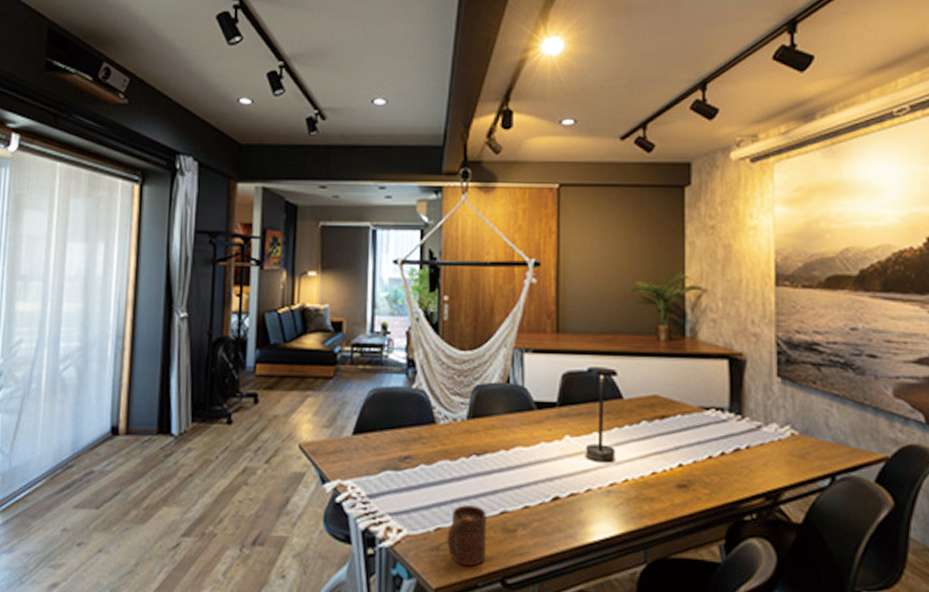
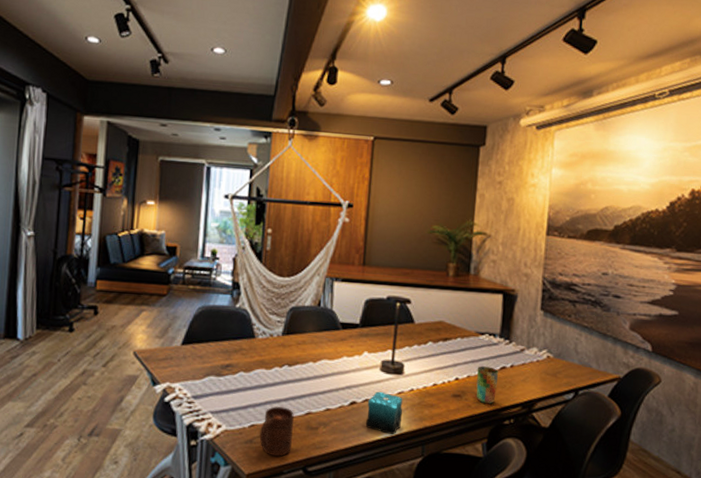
candle: none [572,483,617,537] -> present [365,391,403,435]
cup: none [704,448,732,496] -> present [476,366,499,404]

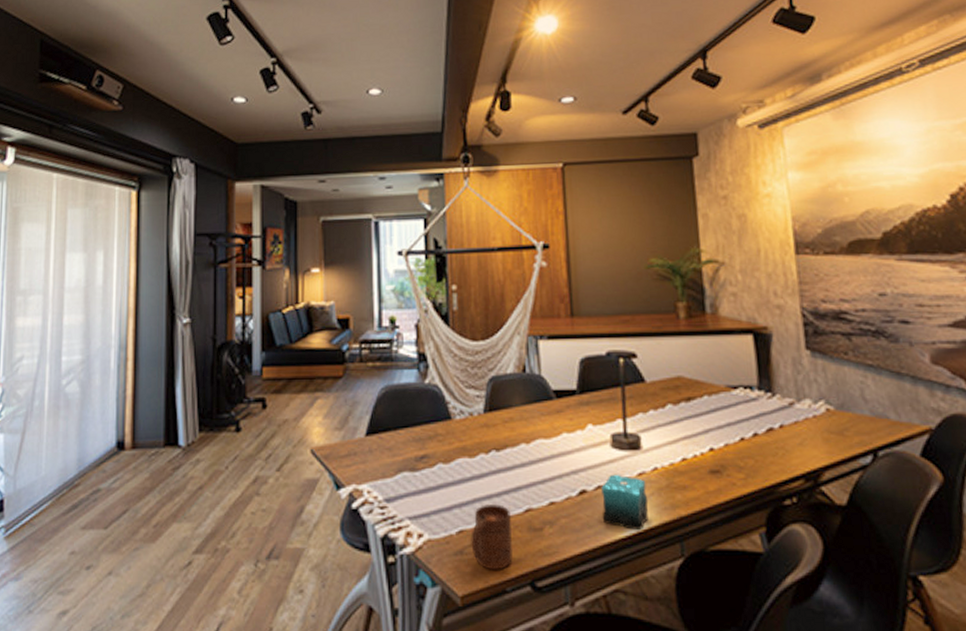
cup: present [476,366,499,404] -> none [735,429,767,480]

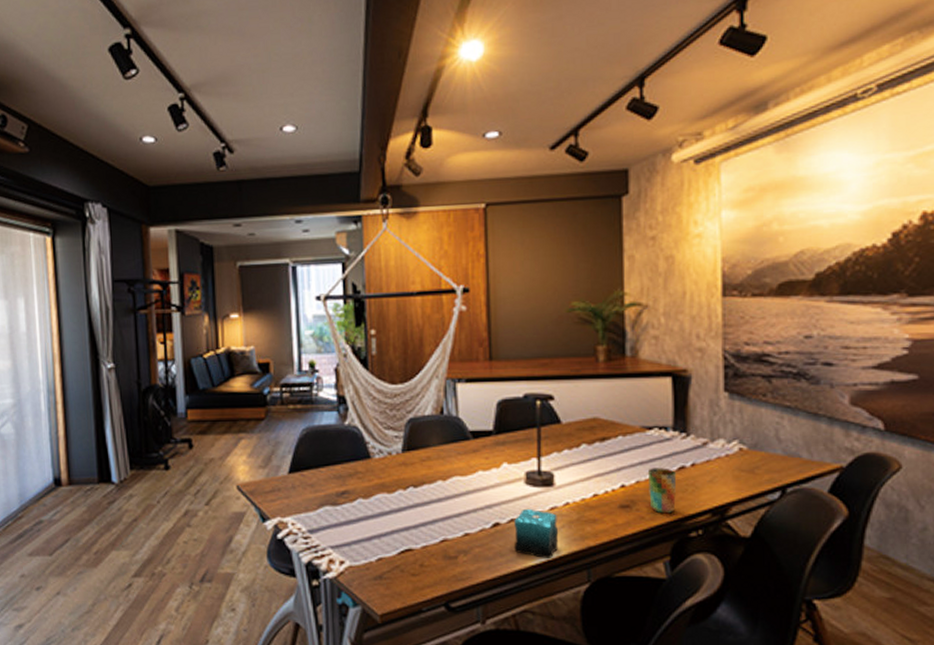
cup: present [471,504,513,570] -> none [389,535,429,593]
cup: none [735,429,767,480] -> present [647,468,677,514]

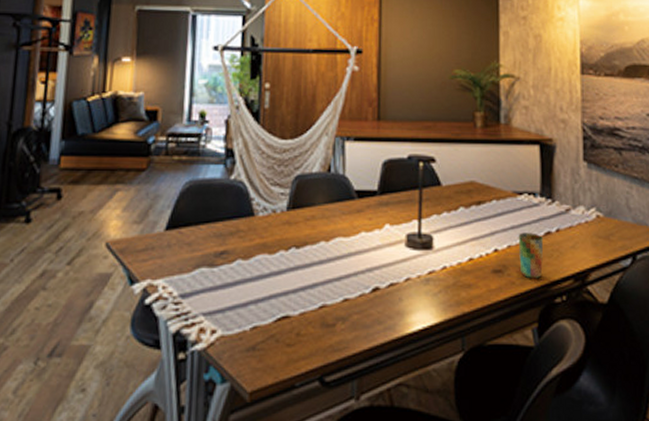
candle: present [514,508,559,559] -> none [392,272,436,327]

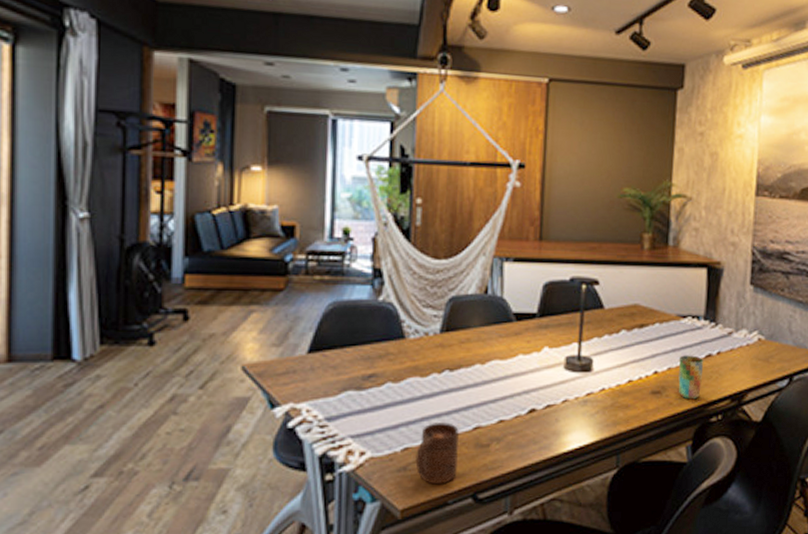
cup: none [264,301,306,366] -> present [415,423,459,485]

